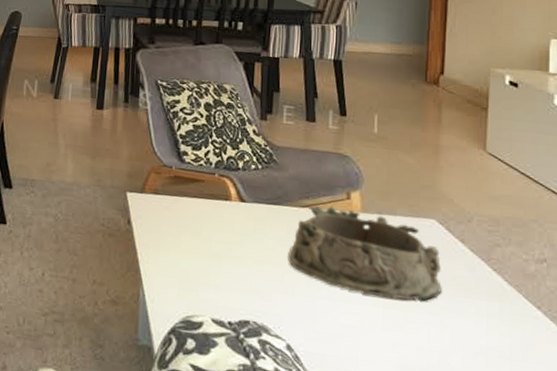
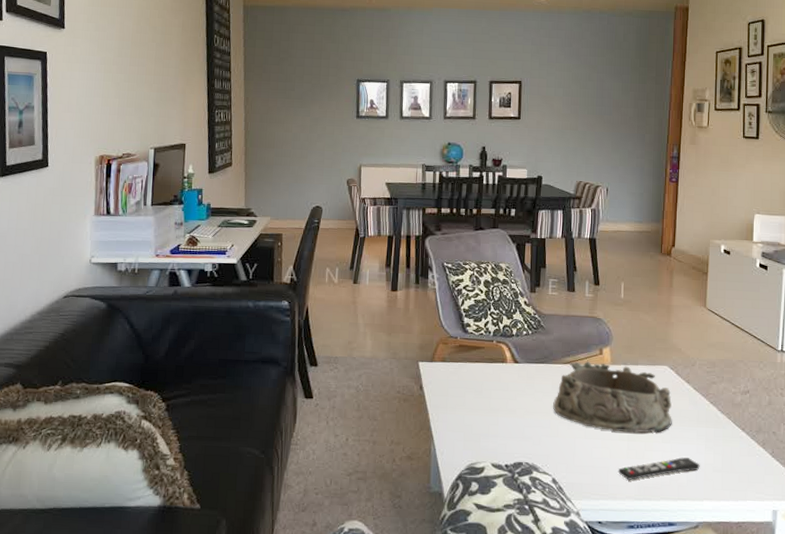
remote control: none [370,335,480,357] -> present [618,457,700,480]

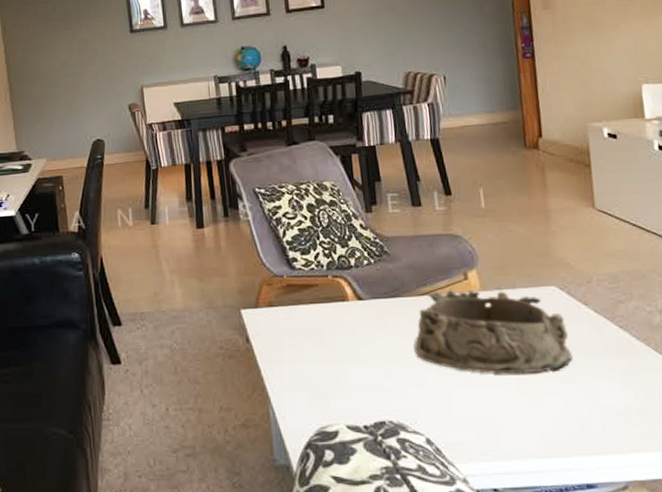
remote control: present [618,457,700,480] -> none [509,400,618,434]

